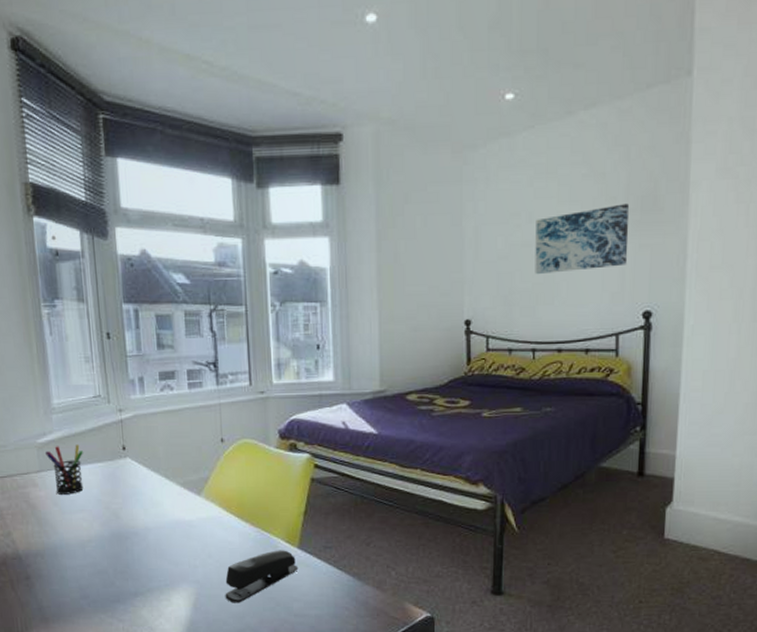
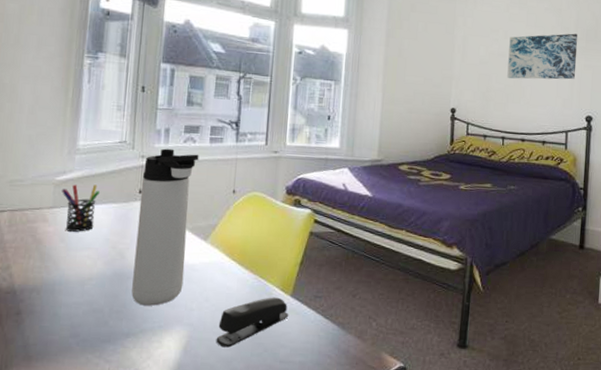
thermos bottle: none [123,399,183,565] -> present [131,148,199,306]

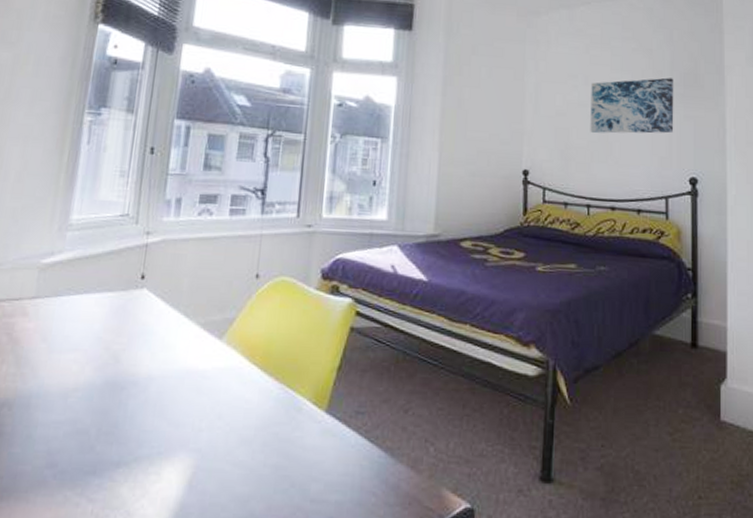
pen holder: present [62,184,100,232] -> none [48,268,94,329]
thermos bottle: present [131,148,199,306] -> none [125,223,216,425]
stapler: present [216,297,289,348] -> none [229,413,323,482]

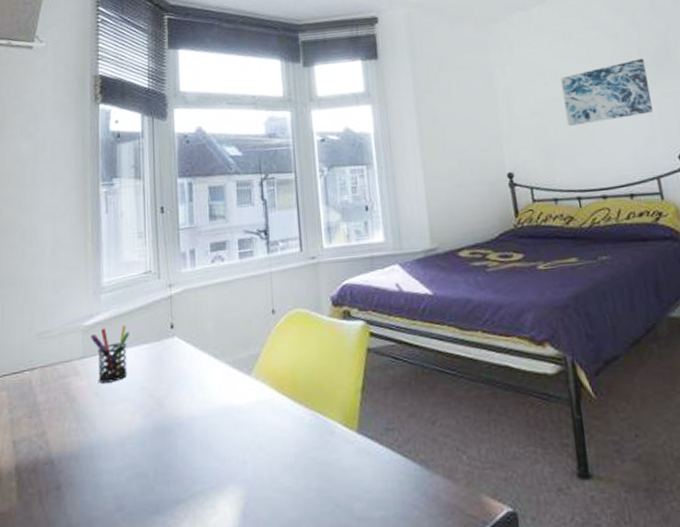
pen holder: none [48,268,94,329] -> present [91,325,130,383]

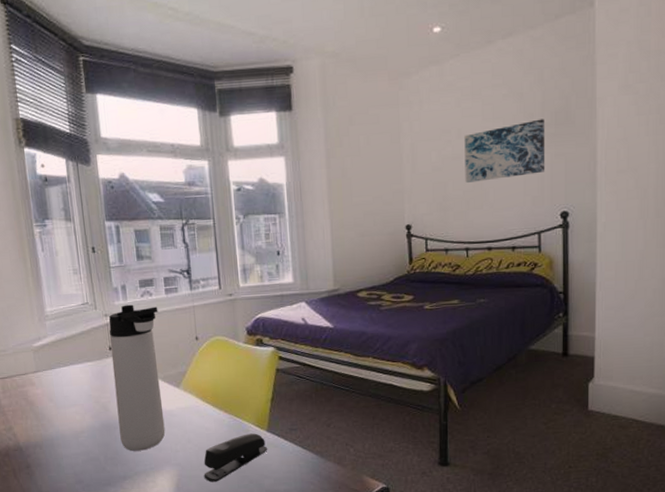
pen holder: present [91,325,130,383] -> none [41,346,76,392]
thermos bottle: none [172,272,232,463] -> present [108,304,166,451]
stapler: none [277,435,359,507] -> present [204,433,268,482]

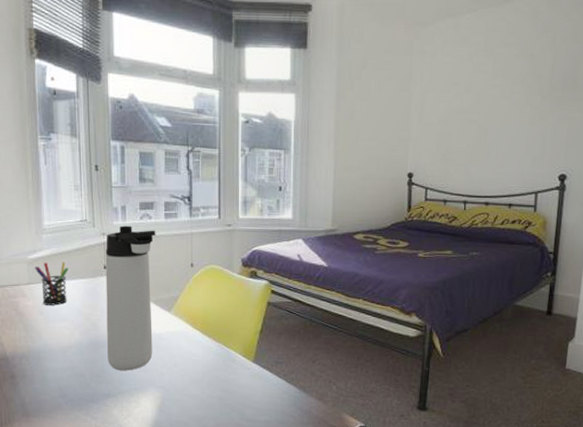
pen holder: none [41,346,76,392] -> present [35,262,68,306]
stapler: present [204,433,268,482] -> none [187,363,253,408]
wall art: present [464,119,545,183] -> none [470,81,553,137]

